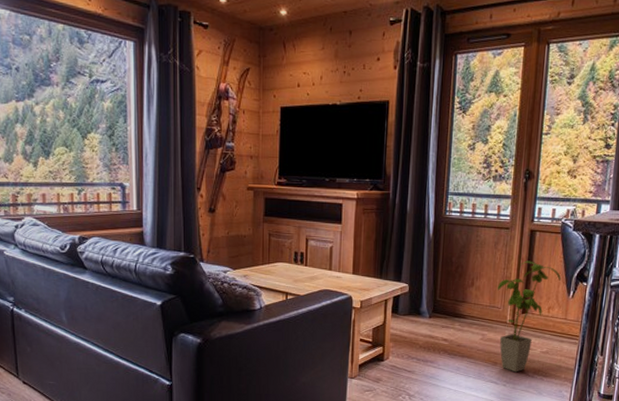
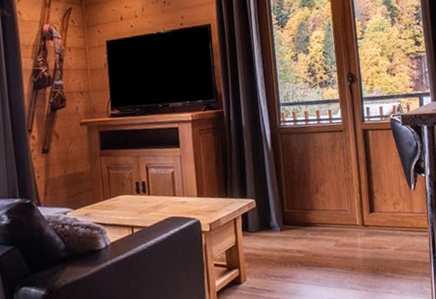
house plant: present [498,260,561,373] -> none [342,159,401,275]

